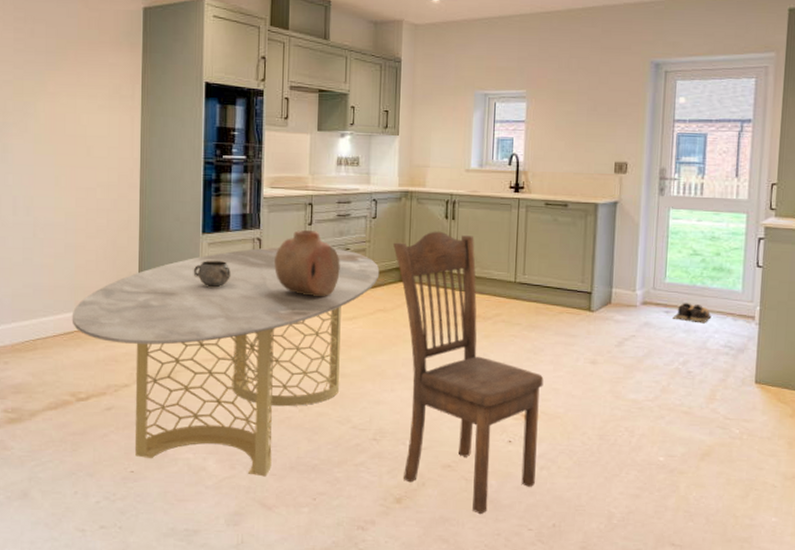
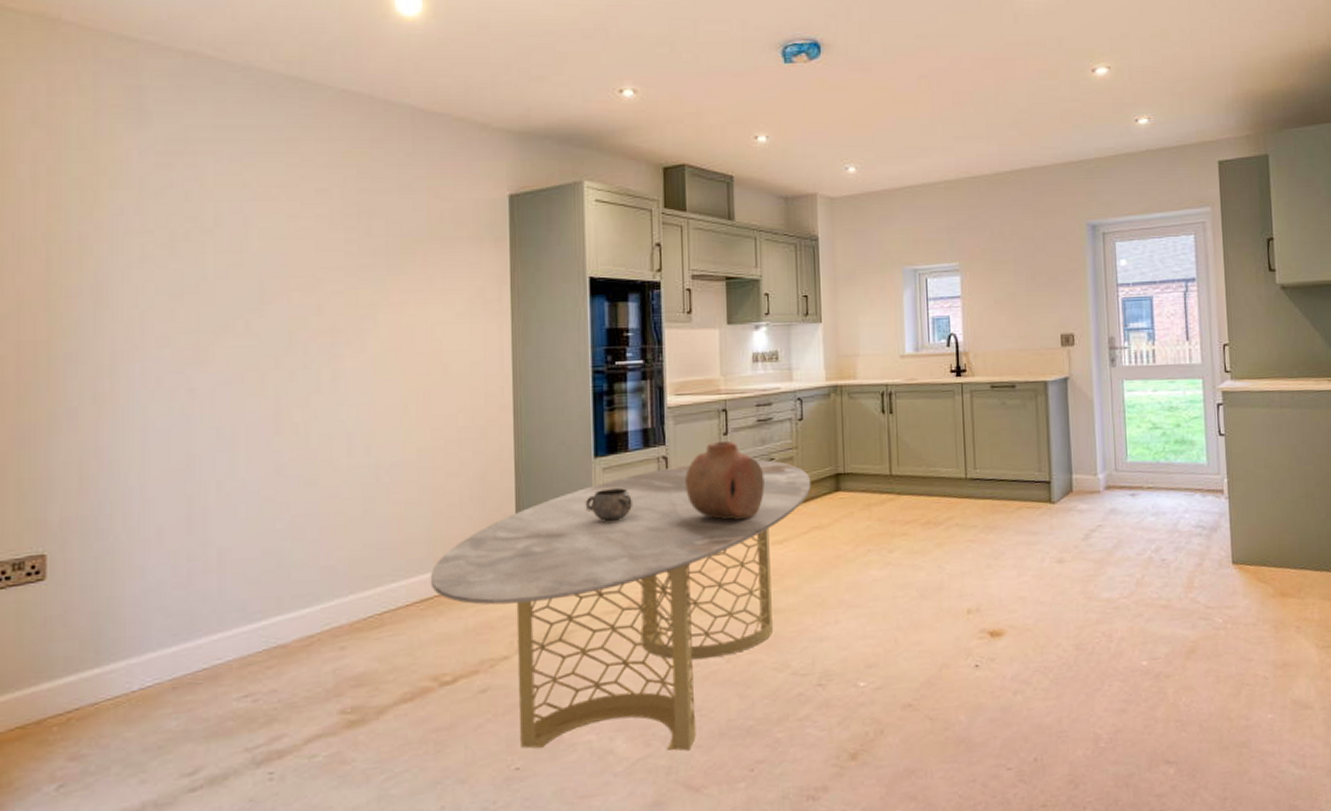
dining chair: present [393,231,544,515] -> none [825,428,1009,760]
shoes: present [673,303,712,324] -> none [1139,482,1179,504]

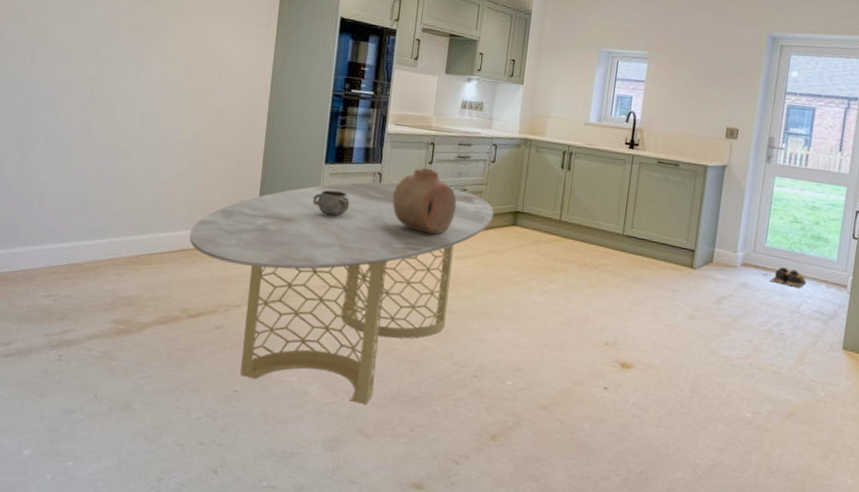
shoes: none [1139,482,1179,504] -> present [770,267,807,289]

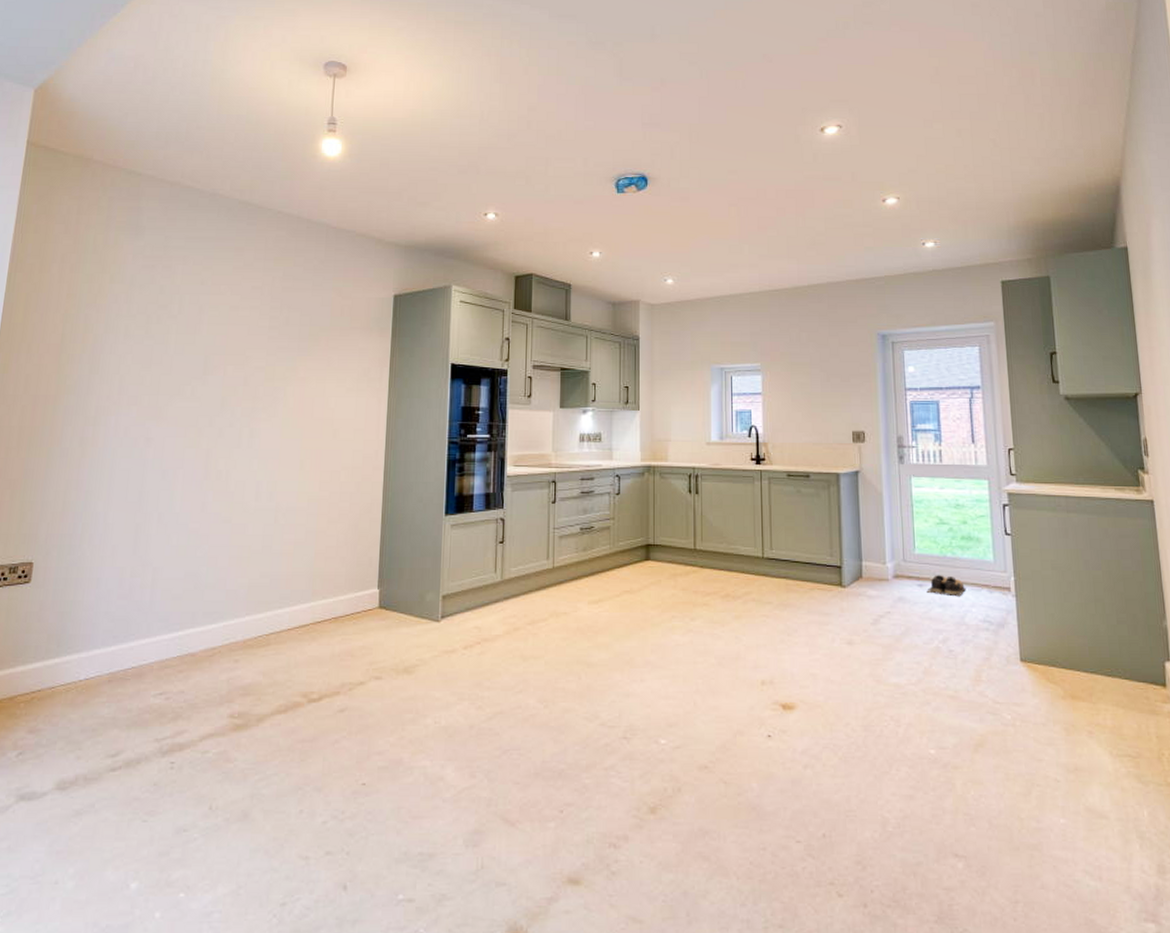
dining table: present [189,182,494,405] -> none [308,527,625,786]
decorative bowl: present [312,190,350,217] -> none [435,542,474,571]
vase: present [392,168,457,234] -> none [518,509,585,578]

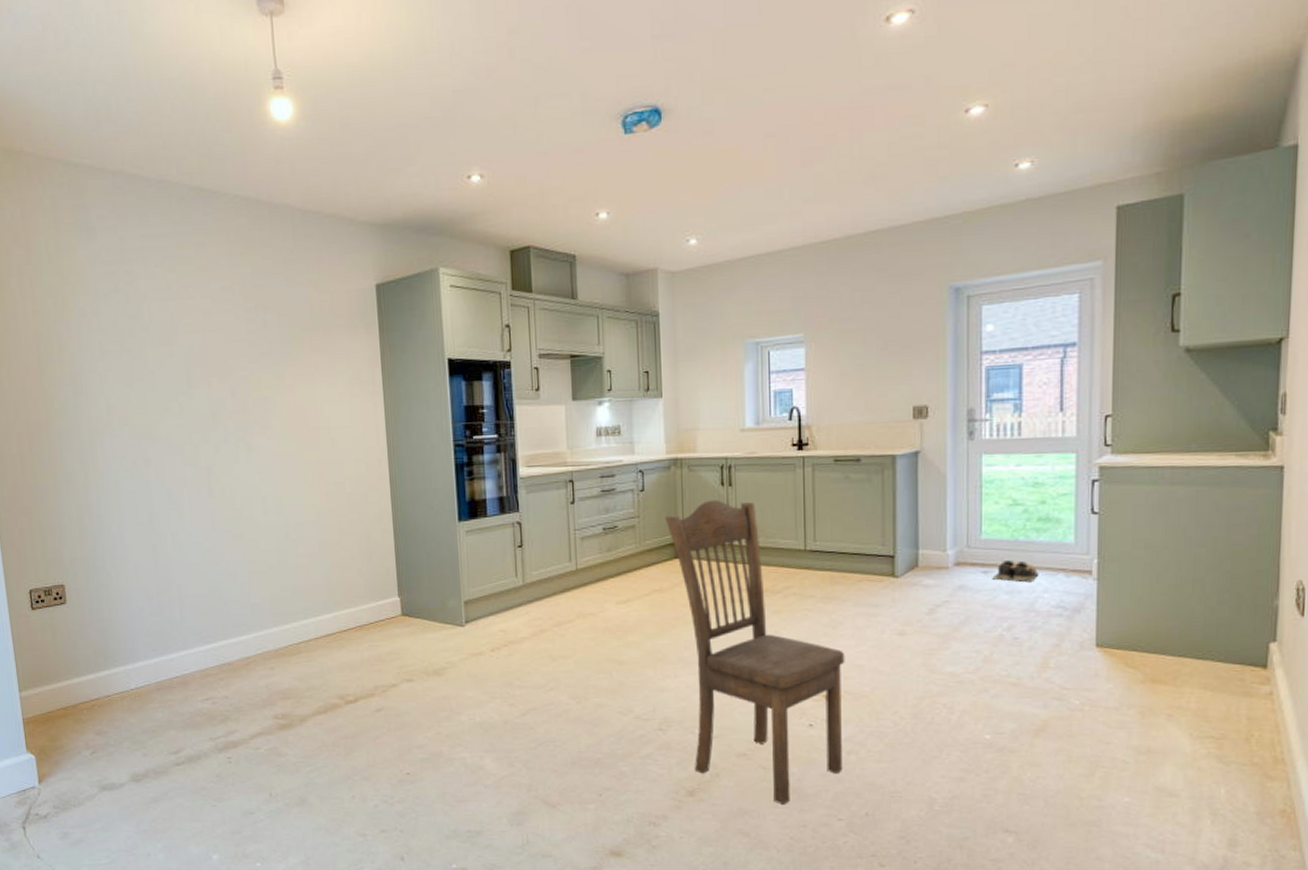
dining chair: none [638,506,800,825] -> present [665,499,845,806]

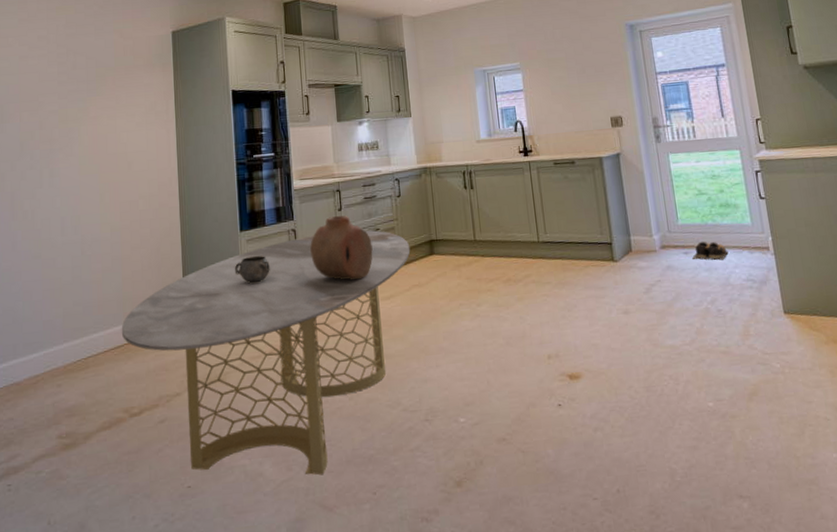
dining table: none [332,527,653,774] -> present [121,230,411,475]
decorative bowl: none [452,548,493,577] -> present [234,255,271,283]
vase: none [537,509,609,580] -> present [310,215,373,280]
dining chair: present [665,499,845,806] -> none [420,201,592,489]

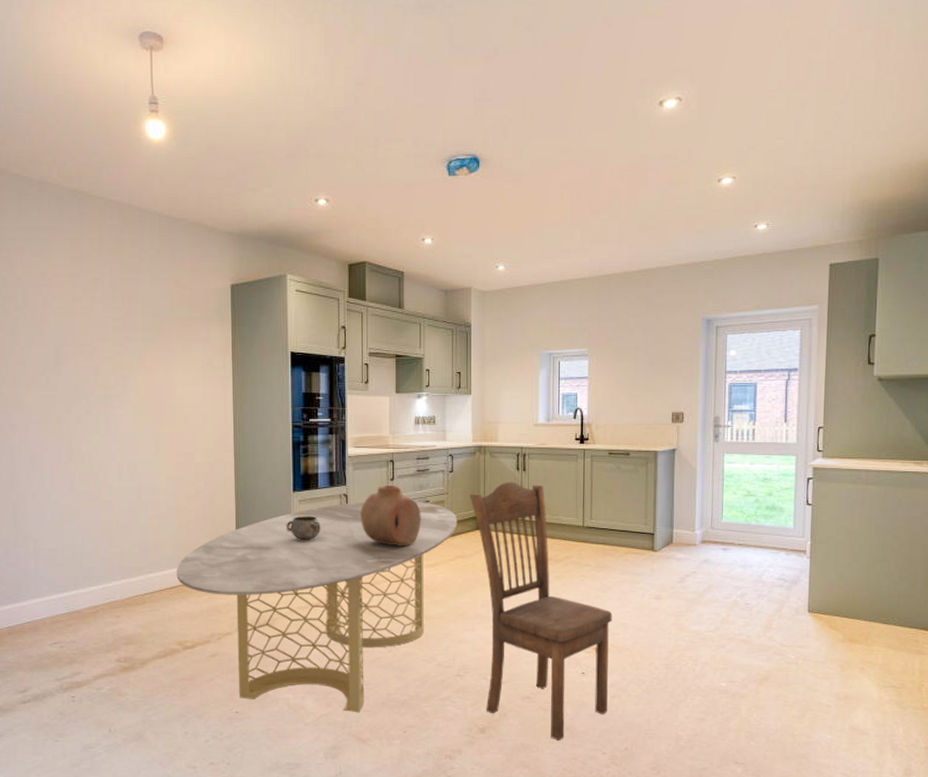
dining chair: none [420,201,592,489] -> present [470,482,613,741]
shoes: present [692,242,729,261] -> none [730,540,766,559]

